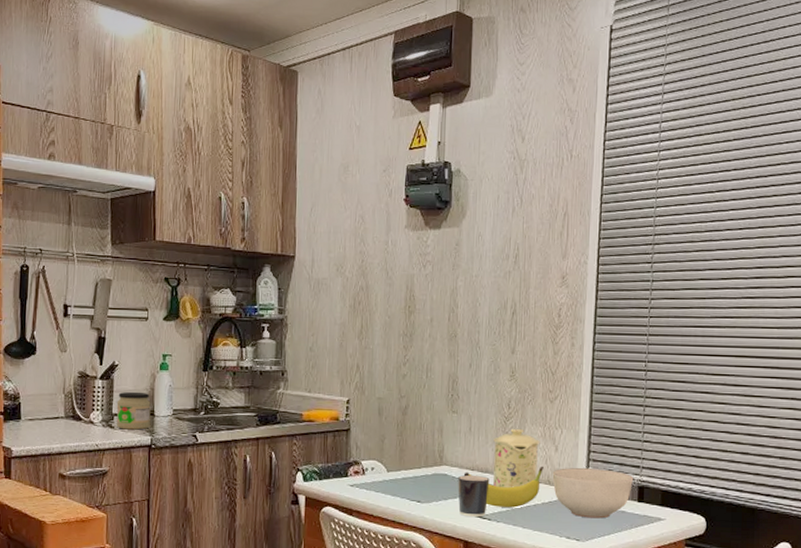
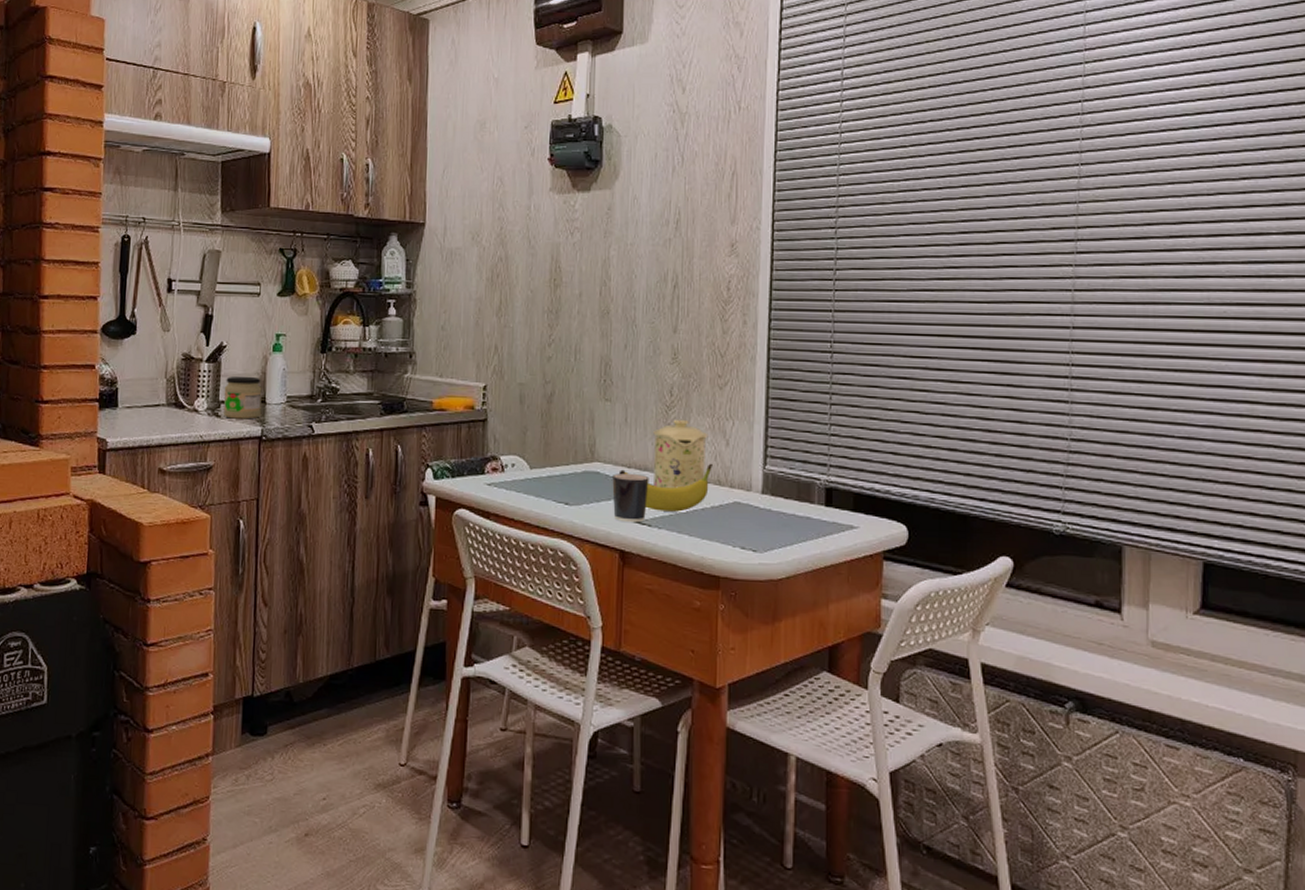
bowl: present [552,468,634,519] -> none [723,465,820,526]

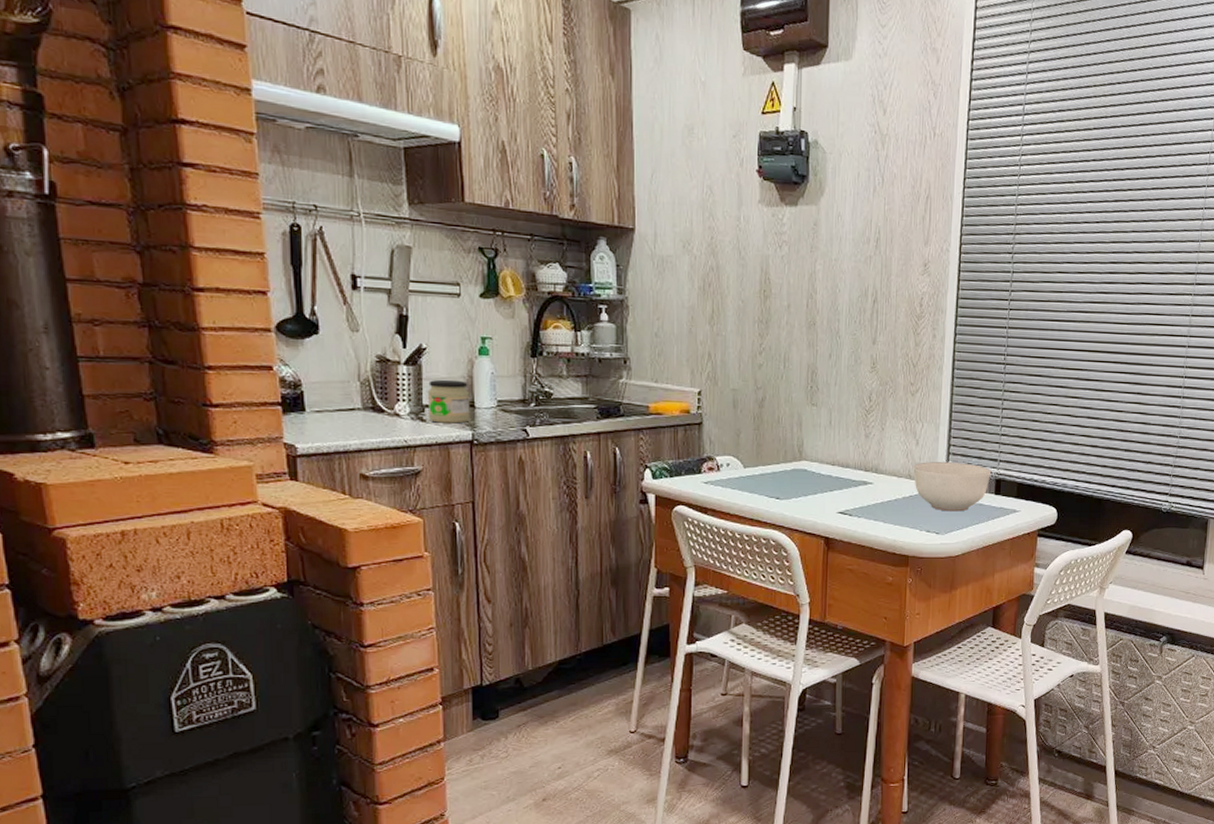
mug: present [612,472,649,523] -> none [818,469,851,514]
fruit: present [618,463,712,512] -> none [824,460,904,503]
mug: present [653,419,708,489] -> none [854,421,902,483]
bowl: none [723,465,820,526] -> present [913,462,992,512]

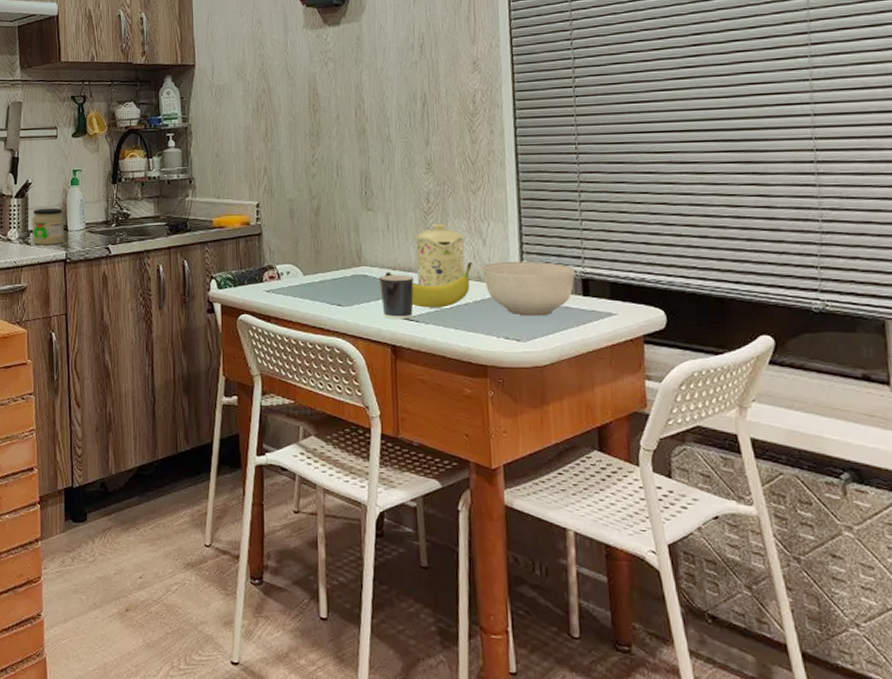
mug: none [818,469,851,514] -> present [379,274,414,320]
fruit: none [824,460,904,503] -> present [385,261,472,308]
mug: none [854,421,902,483] -> present [414,223,466,287]

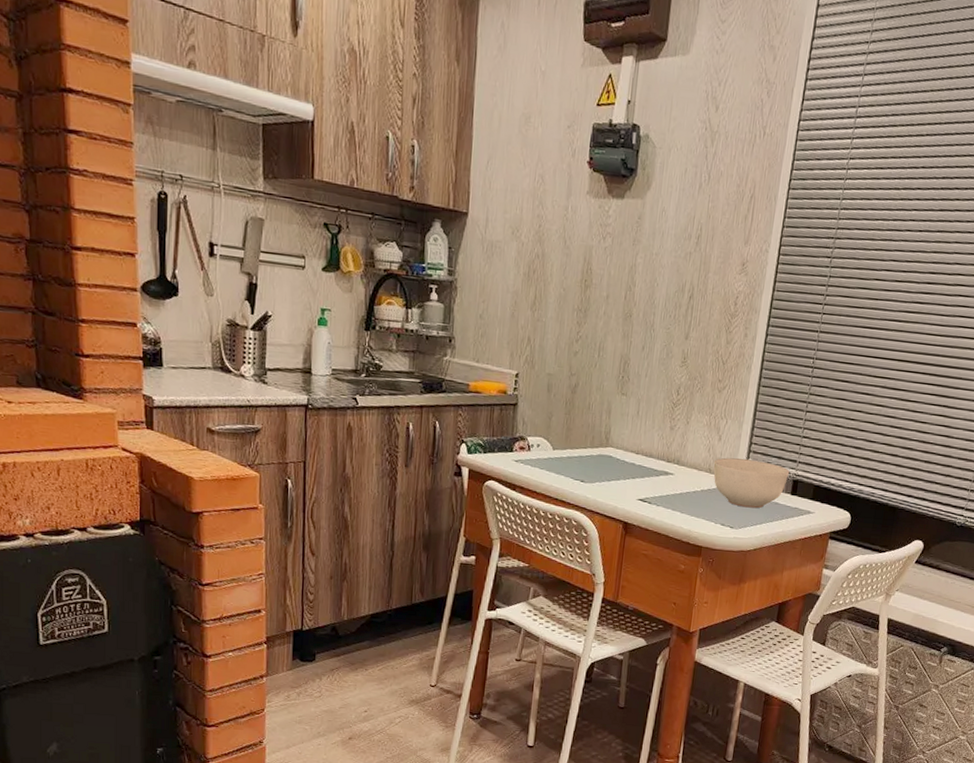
jar: present [32,208,64,245] -> none [270,345,308,388]
mug: present [379,274,414,320] -> none [620,458,653,501]
fruit: present [385,261,472,308] -> none [628,454,706,493]
mug: present [414,223,466,287] -> none [656,415,705,474]

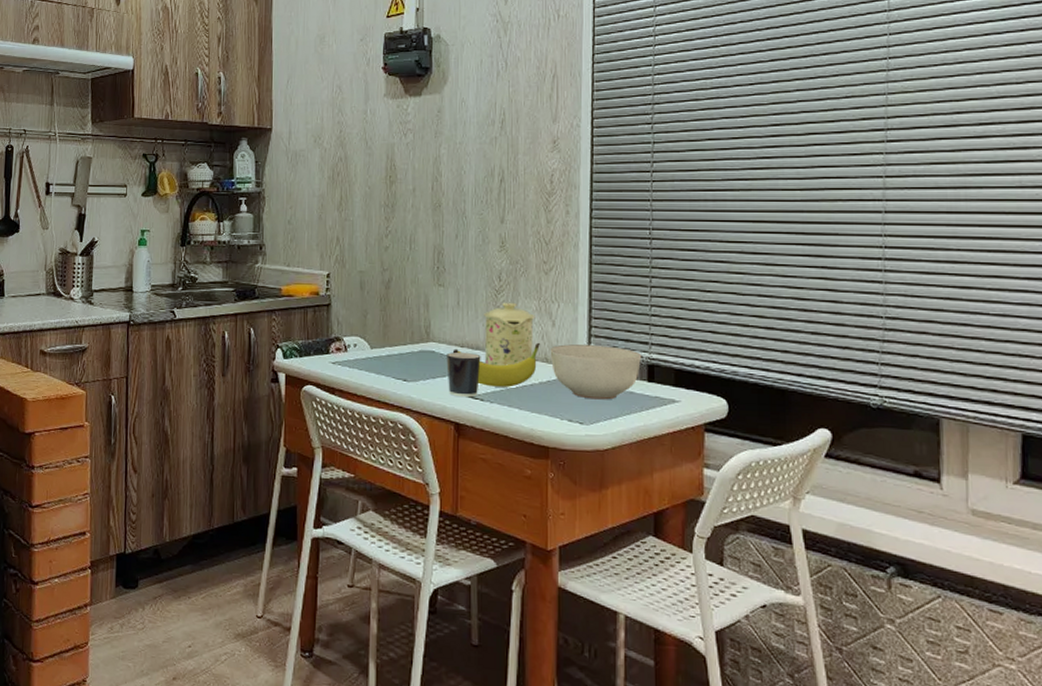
mug: none [620,458,653,501] -> present [447,351,481,398]
fruit: none [628,454,706,493] -> present [452,342,540,388]
mug: none [656,415,705,474] -> present [484,302,535,367]

